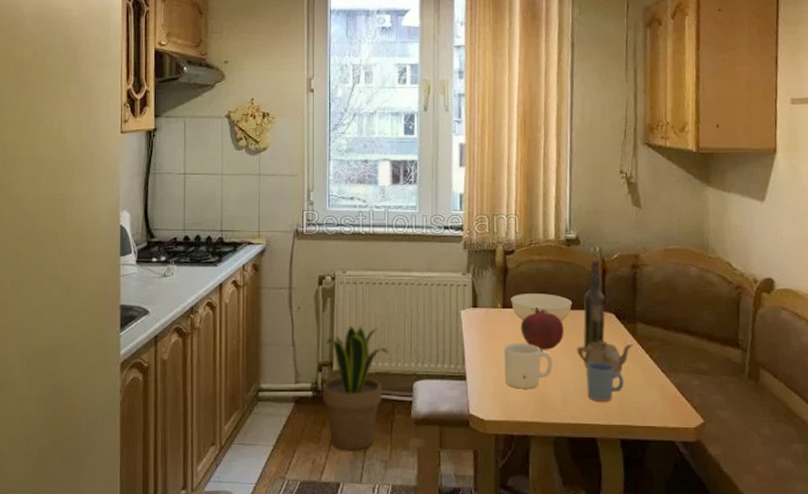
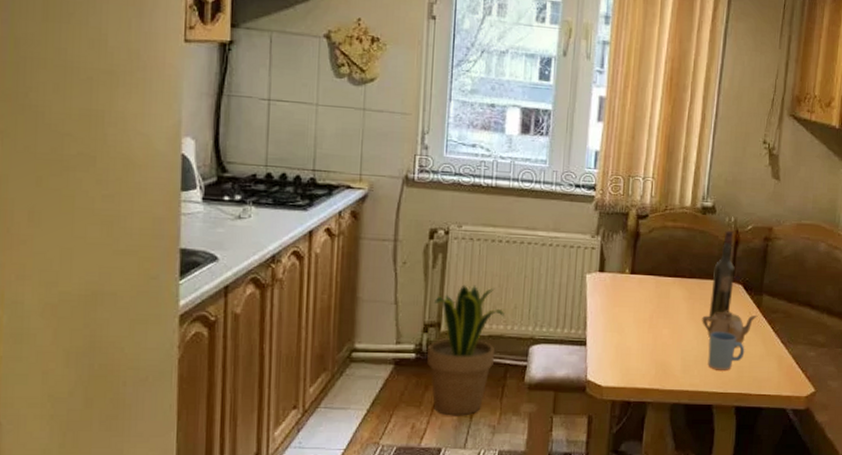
mug: present [504,344,553,389] -> none [626,310,677,356]
bowl: present [511,294,573,321] -> none [640,260,703,290]
fruit: present [520,307,564,350] -> none [647,275,691,318]

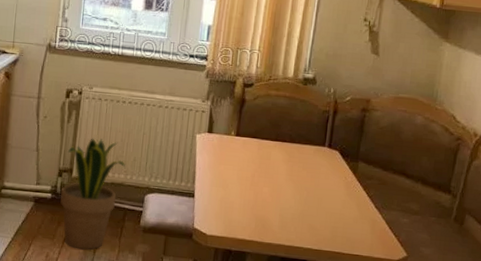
teapot: present [702,311,758,344] -> none [300,175,353,206]
wine bottle: present [708,230,735,320] -> none [306,100,333,183]
mug: present [708,331,745,370] -> none [304,192,340,230]

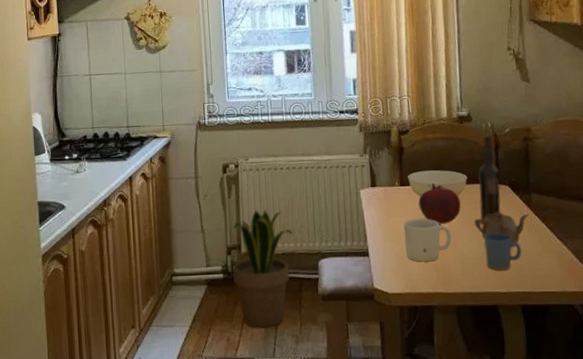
mug: none [230,169,276,211] -> present [403,218,452,262]
bowl: none [244,124,302,153] -> present [408,170,468,197]
fruit: none [250,138,291,178] -> present [418,183,461,224]
teapot: none [300,175,353,206] -> present [474,212,530,243]
mug: none [304,192,340,230] -> present [484,232,522,271]
wine bottle: none [306,100,333,183] -> present [478,135,501,223]

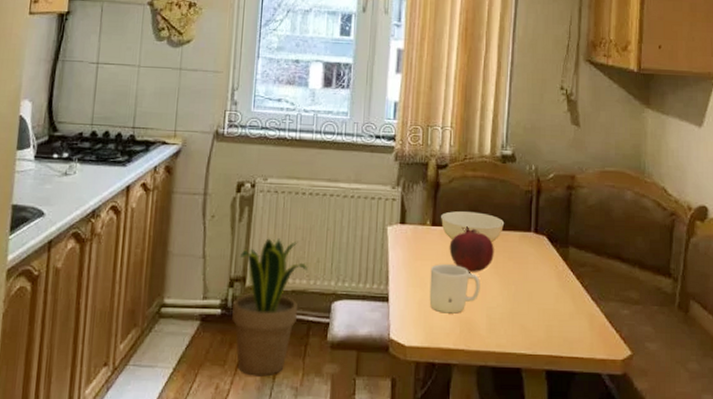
teapot: present [474,212,530,243] -> none [506,265,565,300]
wine bottle: present [478,135,501,223] -> none [513,179,539,275]
mug: present [484,232,522,271] -> none [514,286,553,330]

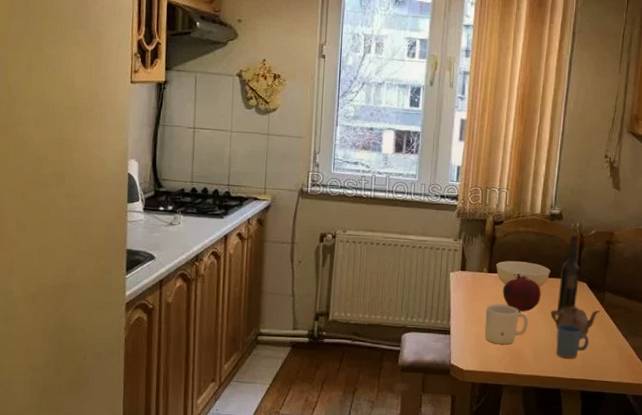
potted plant: present [232,238,307,376] -> none [318,281,381,392]
teapot: none [506,265,565,300] -> present [550,306,601,335]
wine bottle: none [513,179,539,275] -> present [556,234,580,314]
mug: none [514,286,553,330] -> present [556,323,589,359]

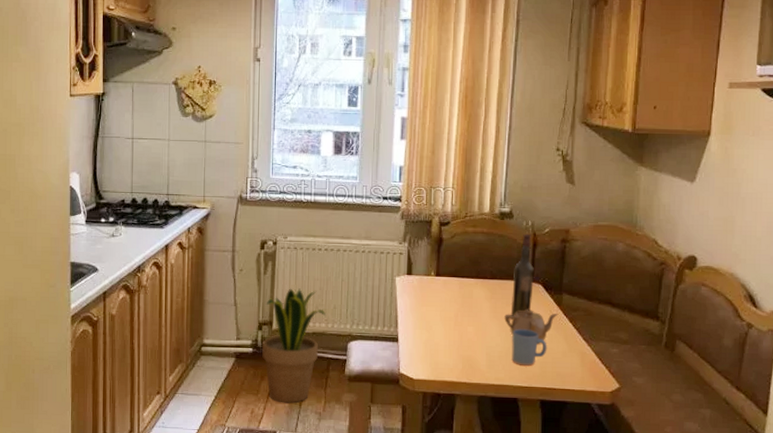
potted plant: none [318,281,381,392] -> present [262,288,325,403]
mug: present [484,304,528,345] -> none [434,309,481,352]
bowl: present [496,261,551,287] -> none [444,263,503,290]
fruit: present [502,274,541,312] -> none [452,276,493,316]

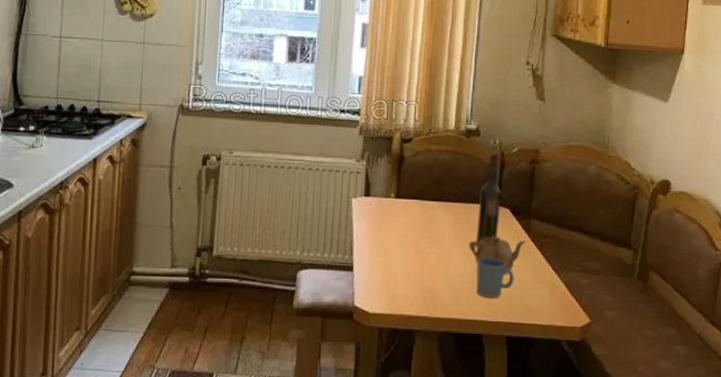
potted plant: present [262,288,325,403] -> none [200,209,273,341]

